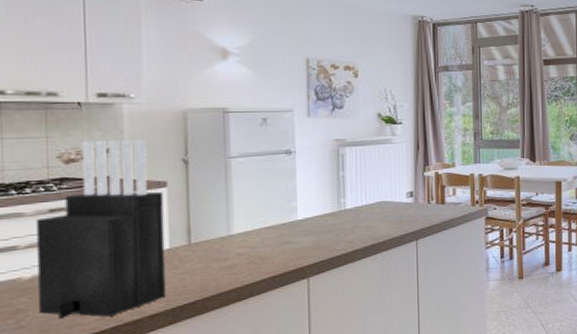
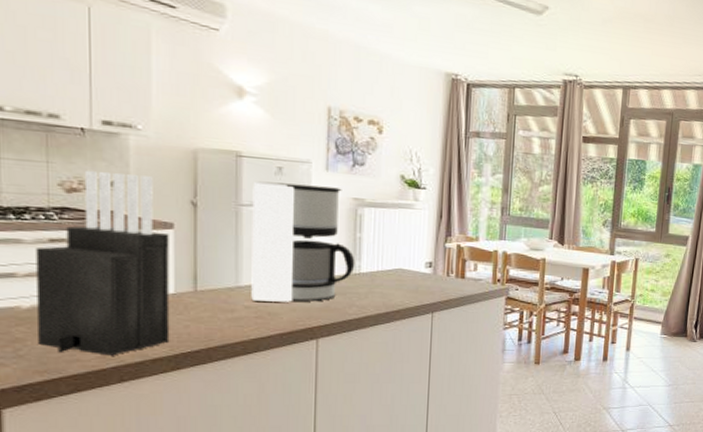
coffee maker: none [240,131,340,249] -> present [251,181,355,302]

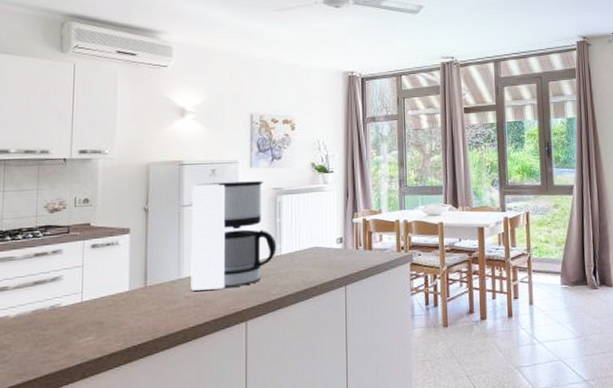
knife block: present [36,170,170,356] -> none [20,191,126,355]

